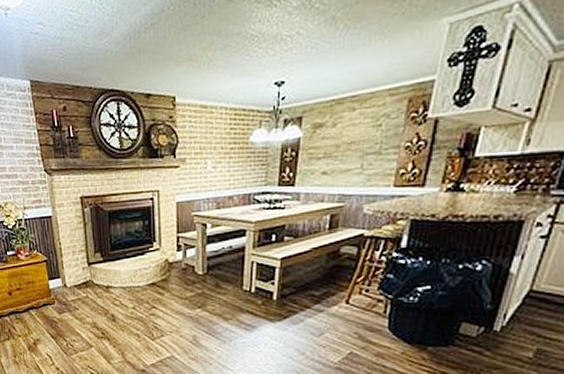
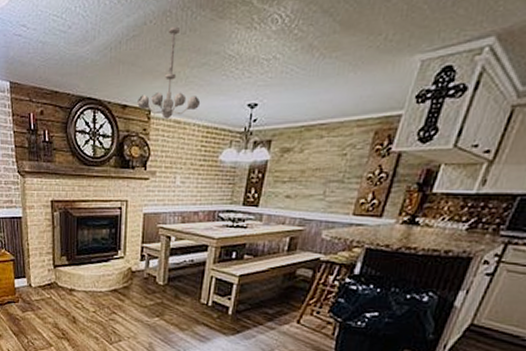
chandelier: none [161,10,226,104] -> present [137,26,201,119]

